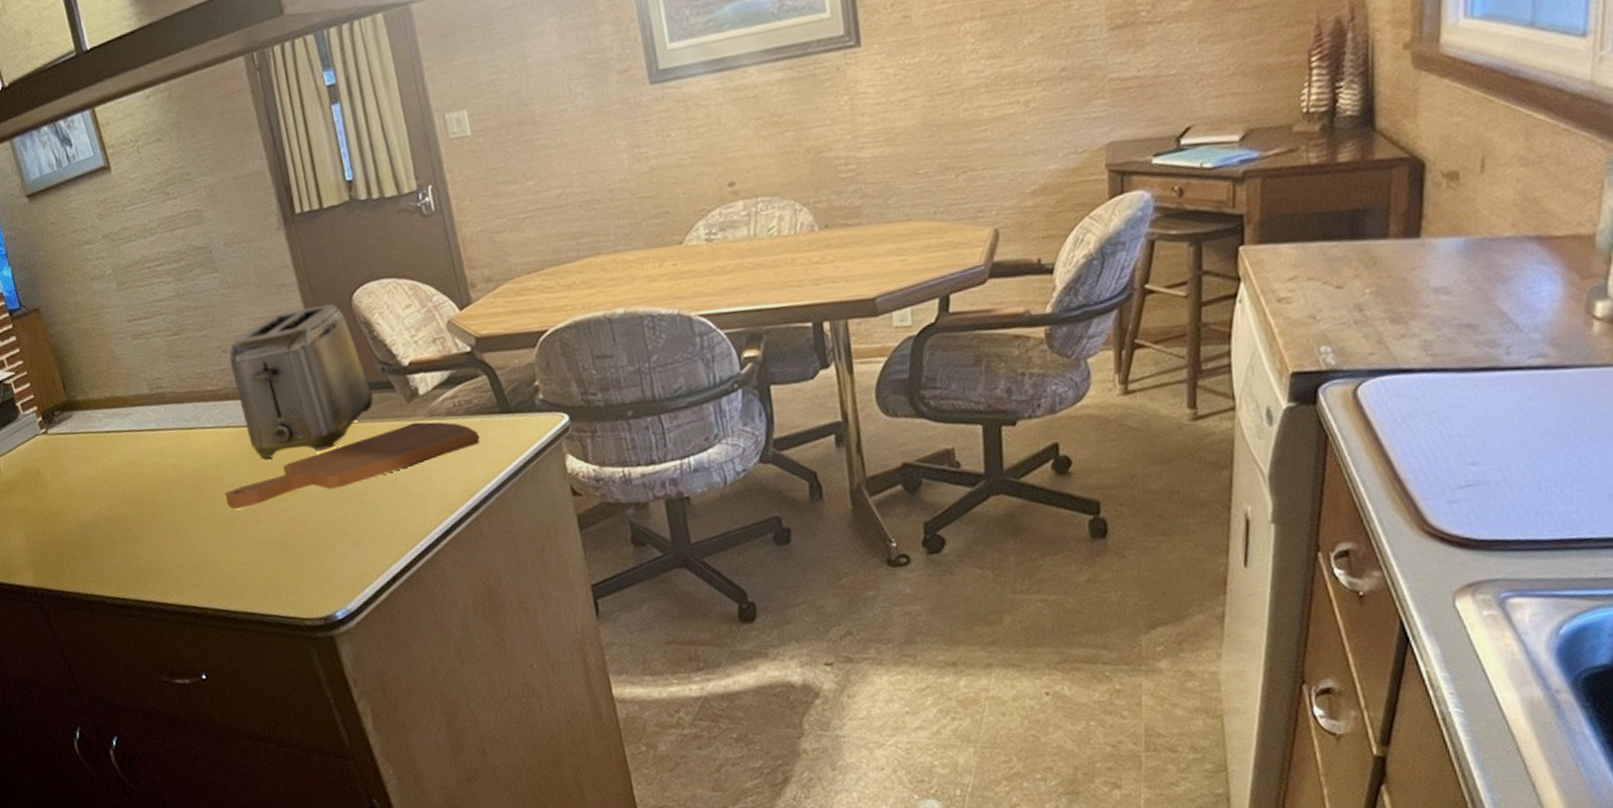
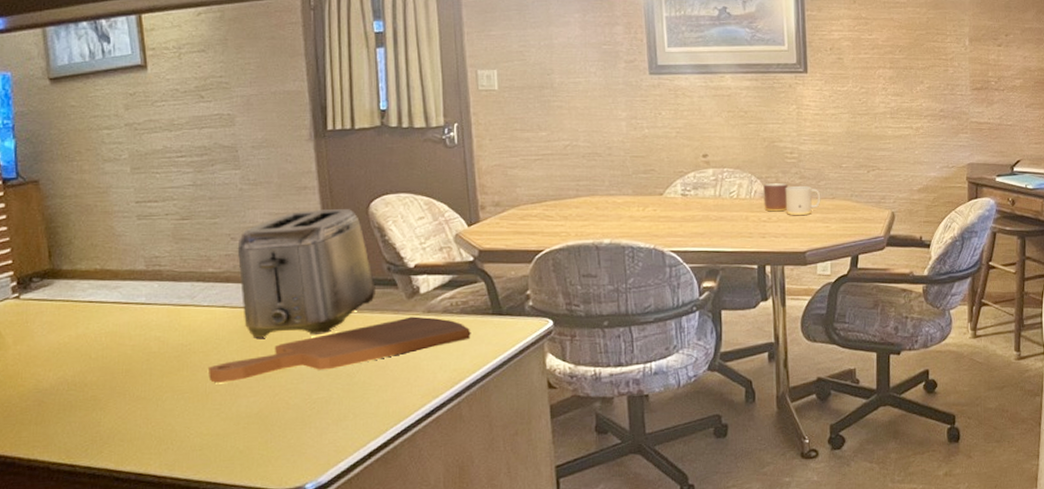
mug: none [811,207,846,249] -> present [763,183,789,212]
mug: none [841,207,892,251] -> present [785,186,821,216]

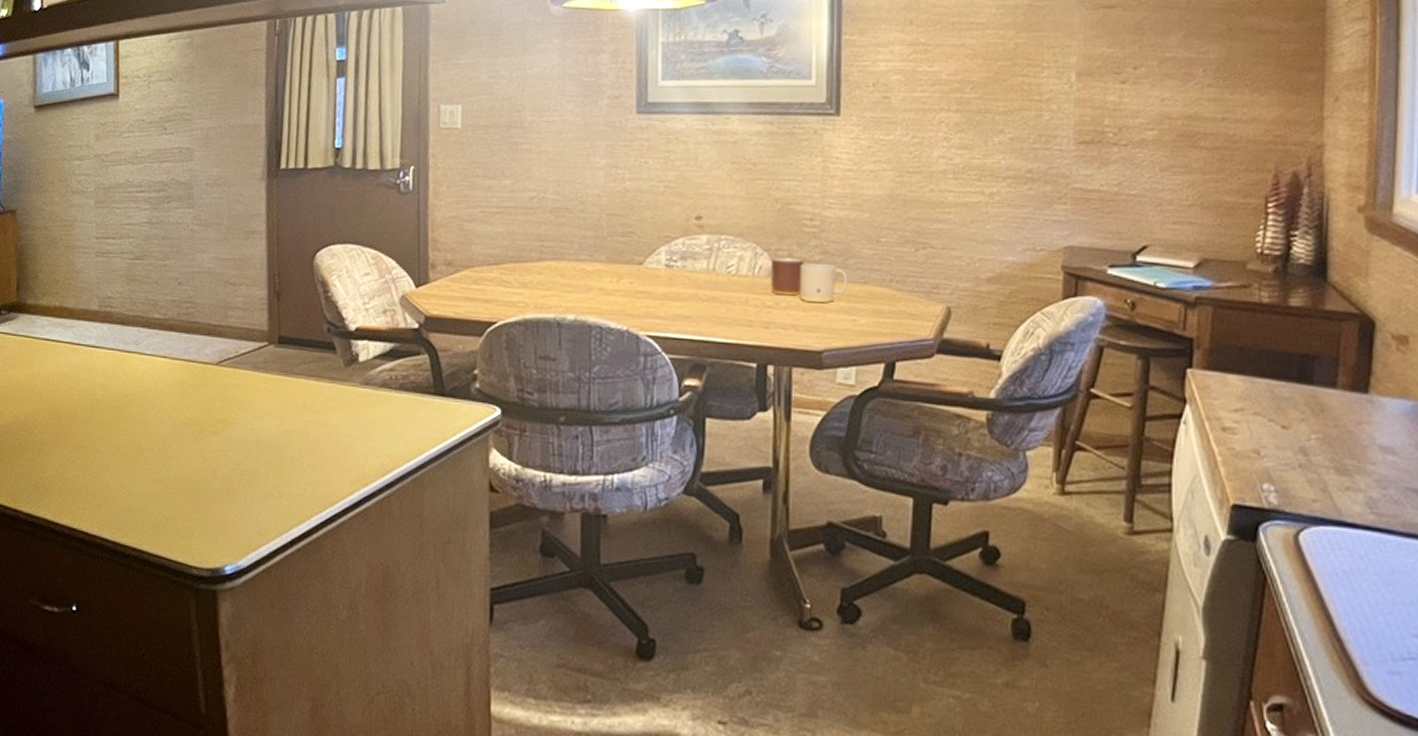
cutting board: present [209,316,470,383] -> none [144,387,408,441]
toaster: present [237,209,375,338] -> none [182,257,314,397]

